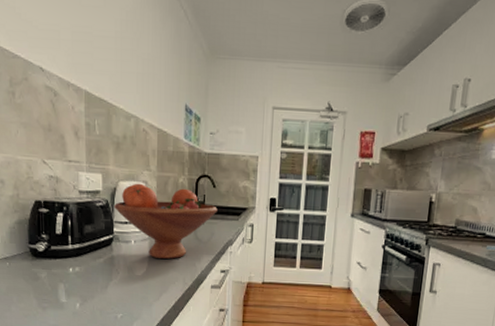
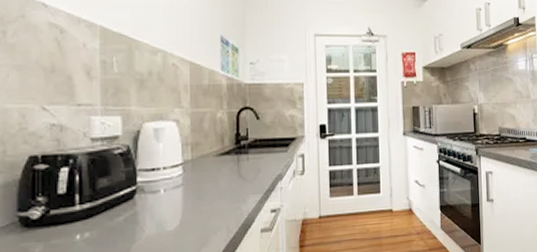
fruit bowl: present [113,183,218,260] -> none [136,122,263,207]

